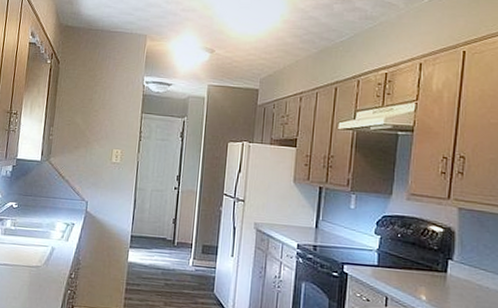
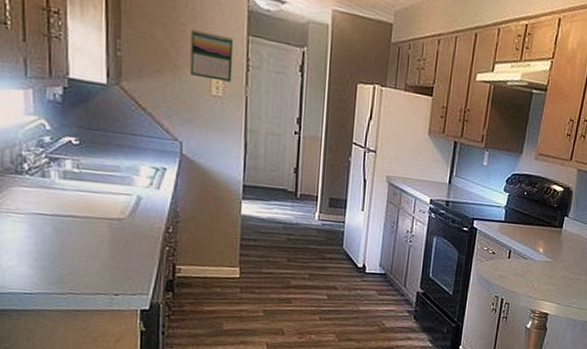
calendar: none [97,114,131,151] -> present [189,29,234,83]

